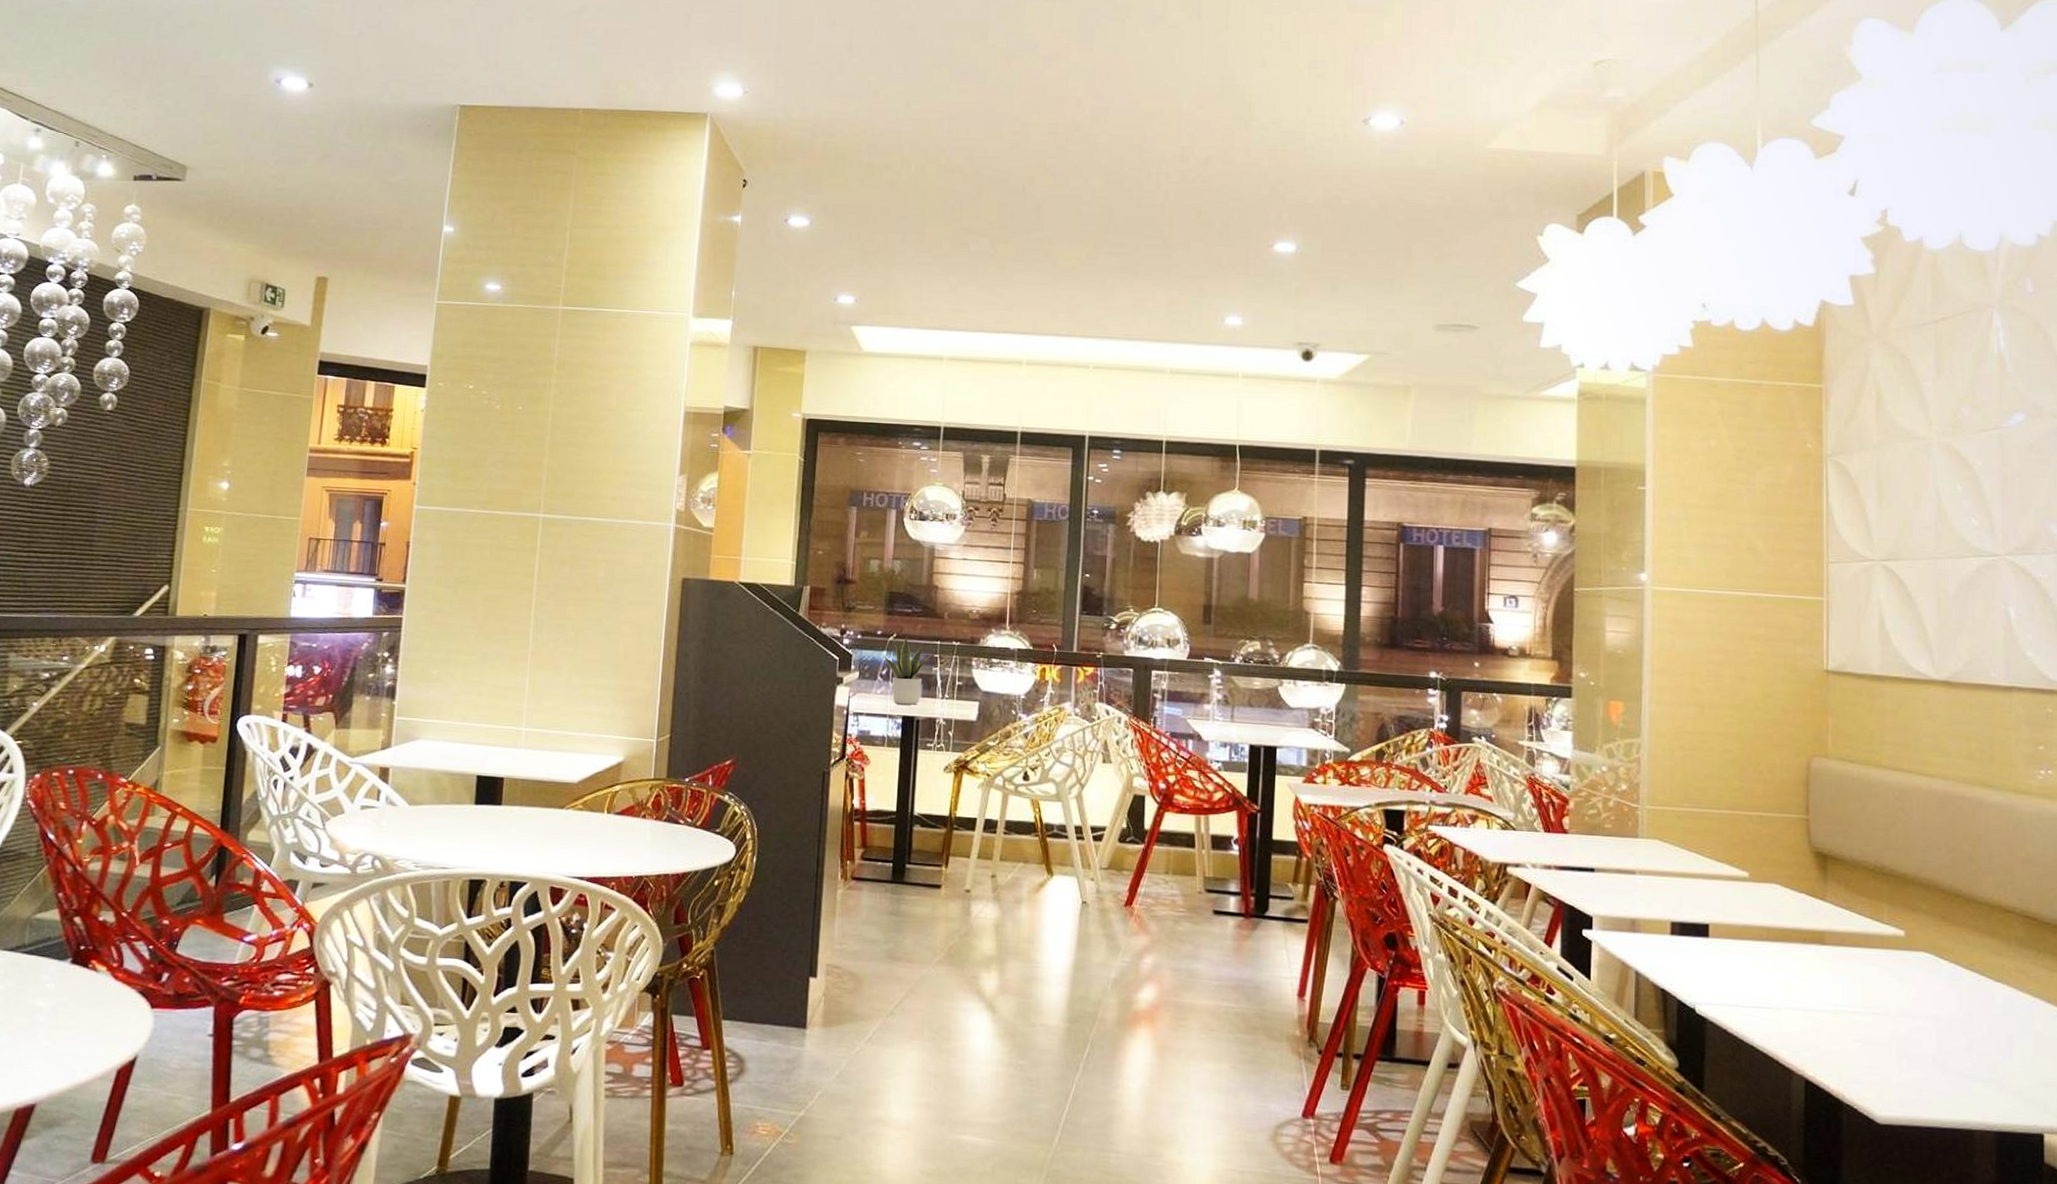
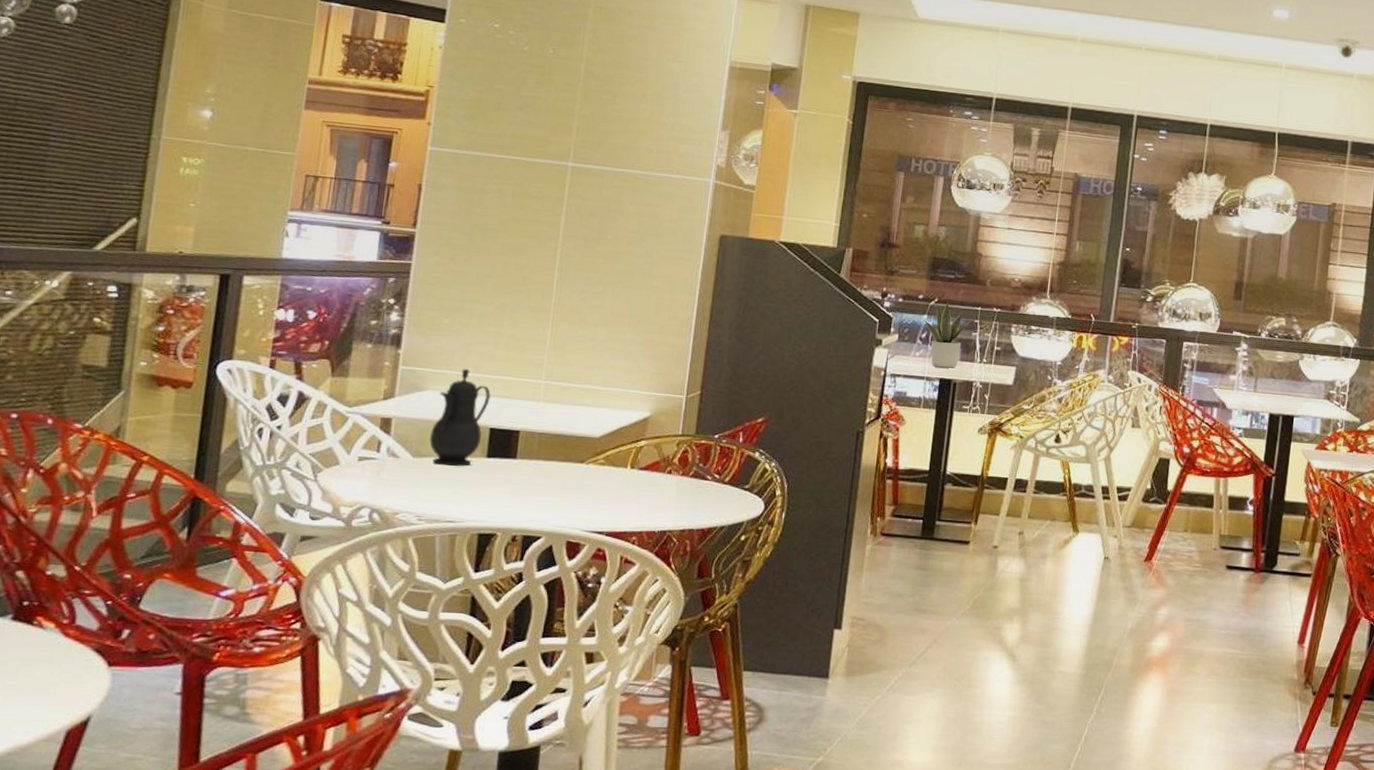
coffeepot: none [422,717,477,813] -> present [428,368,491,466]

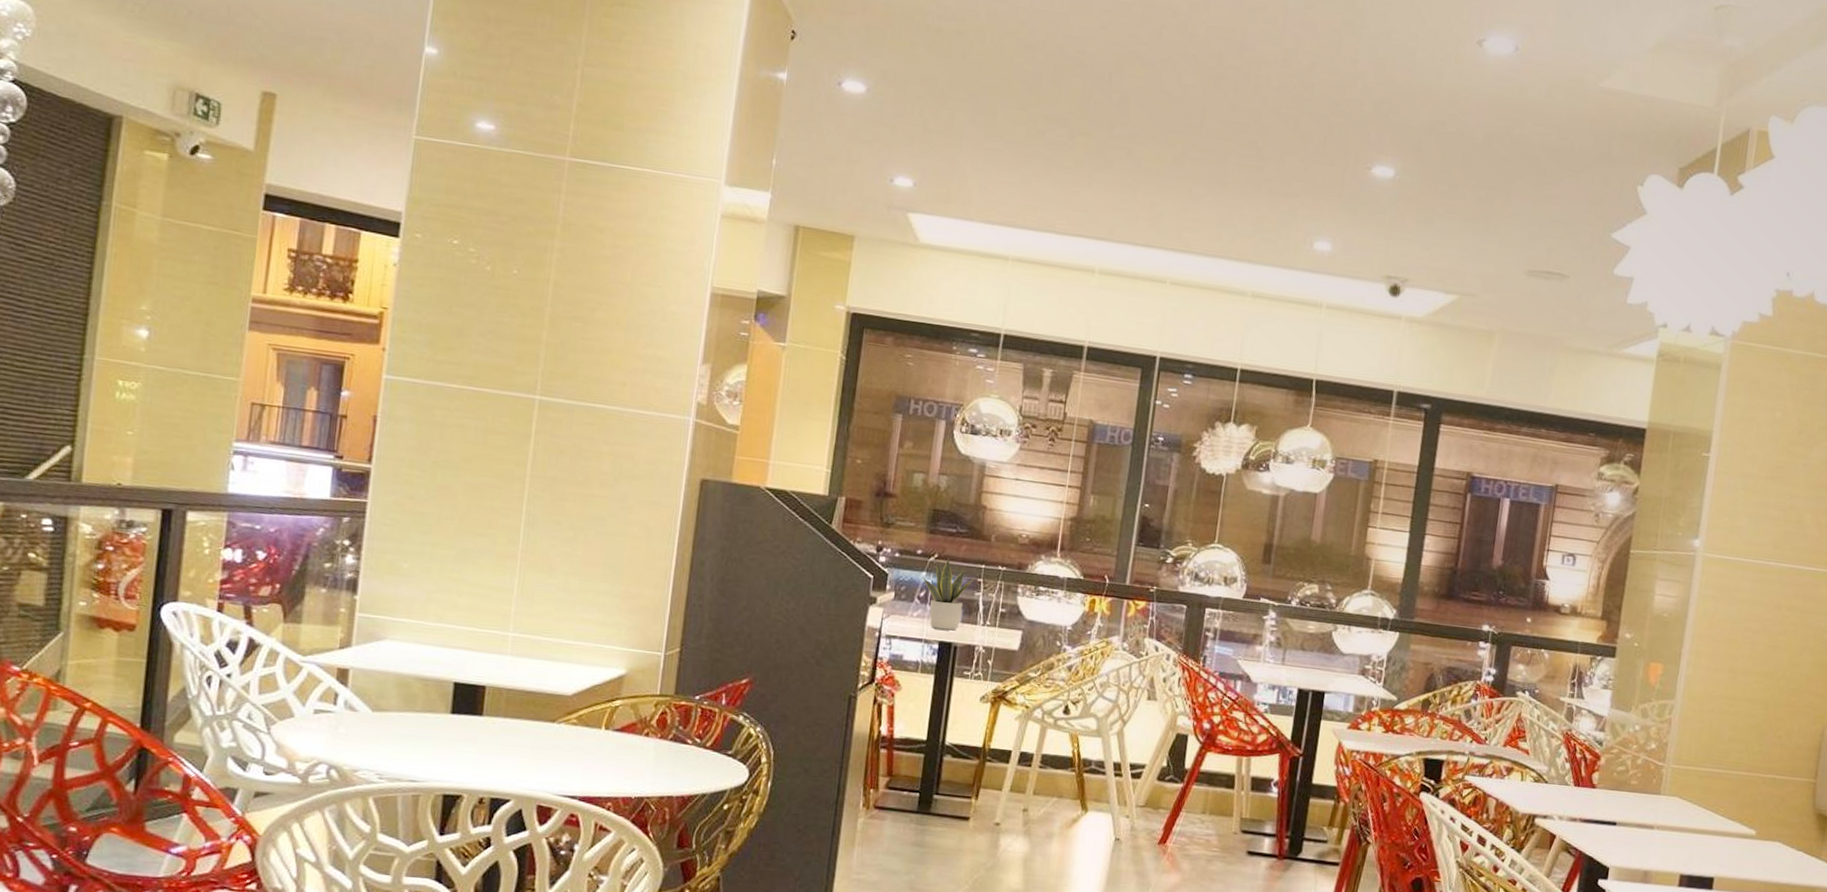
coffeepot: present [428,368,491,466] -> none [388,617,454,723]

